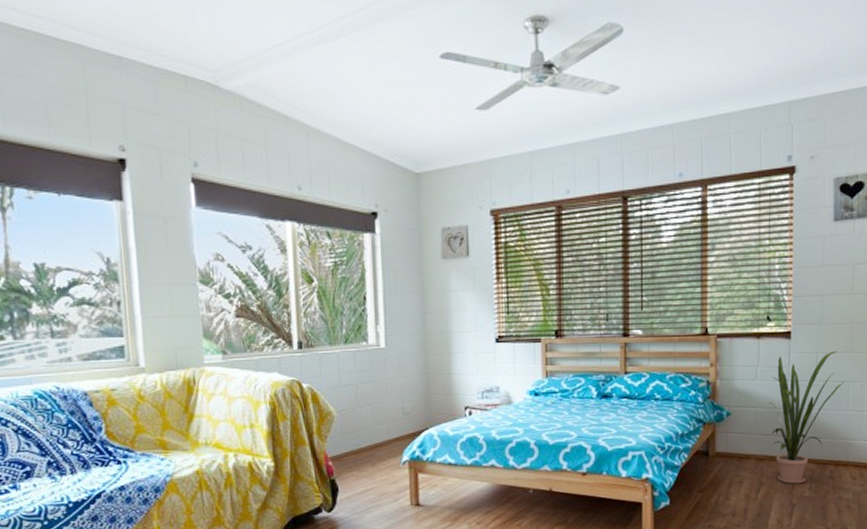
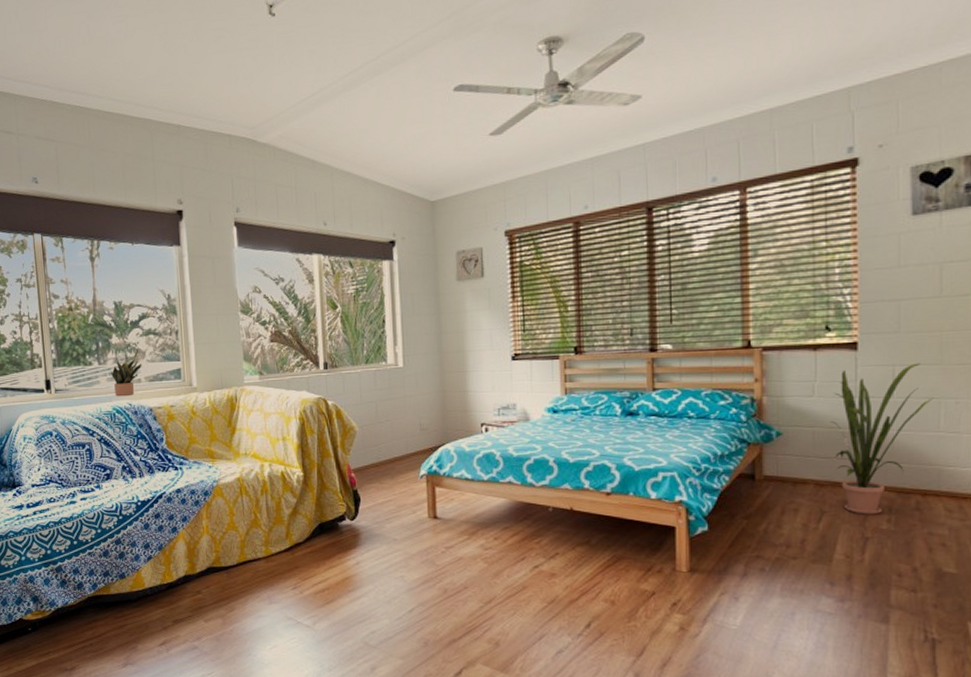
potted plant: none [31,321,74,379] -> present [111,348,142,397]

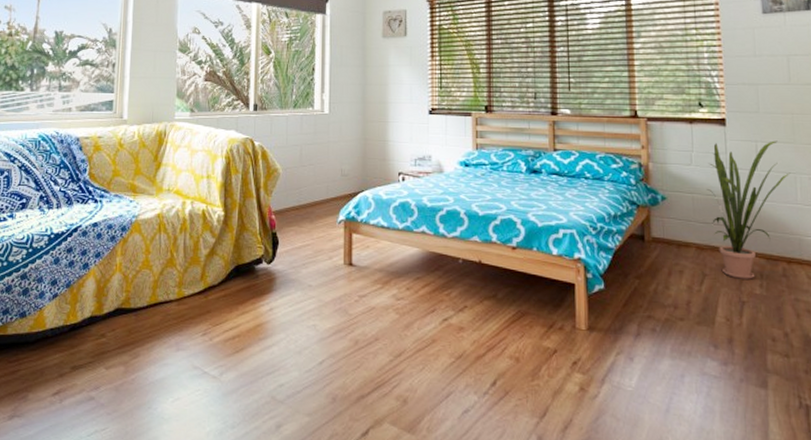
potted plant: present [111,348,142,397] -> none [42,78,75,125]

